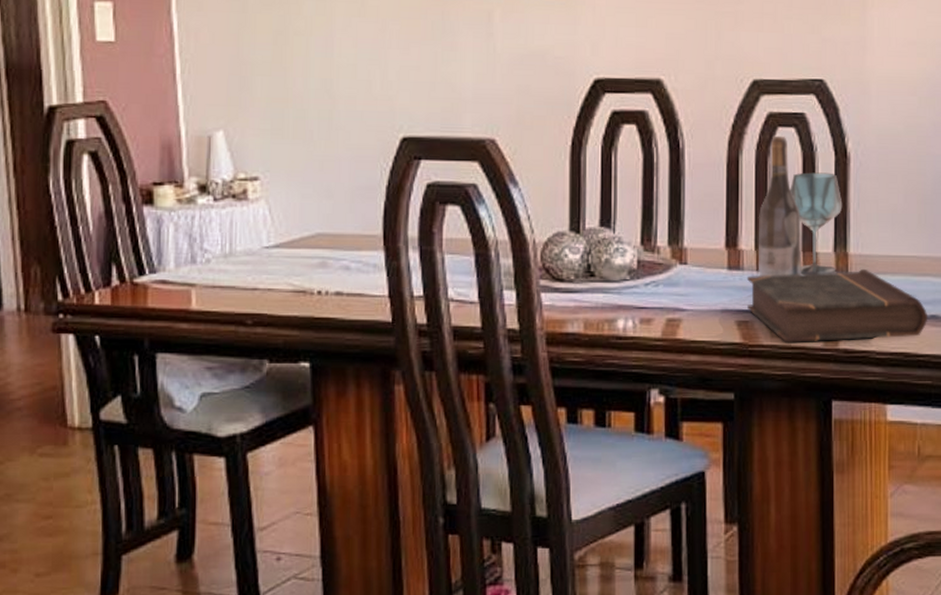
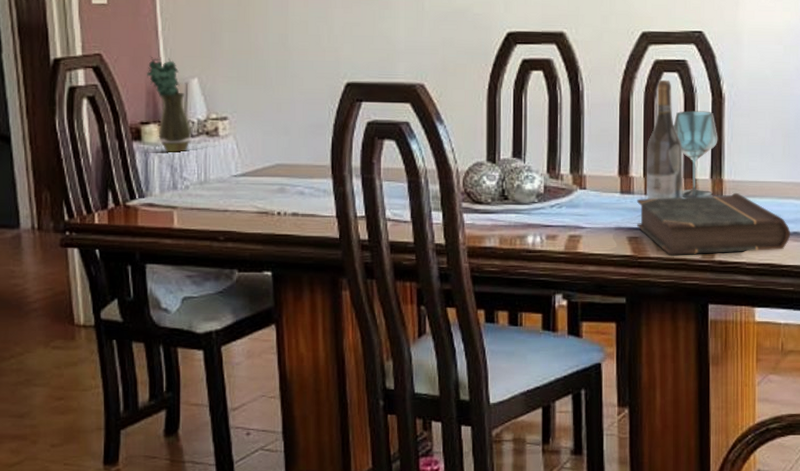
vase: none [162,104,215,220] -> present [147,56,192,153]

